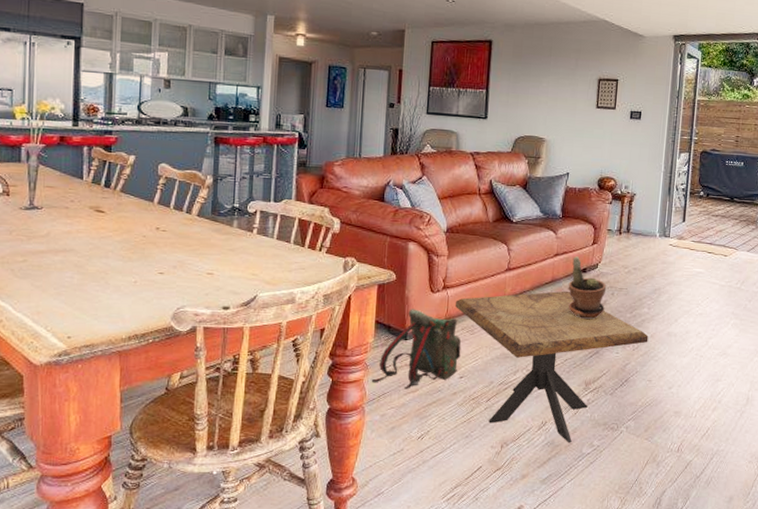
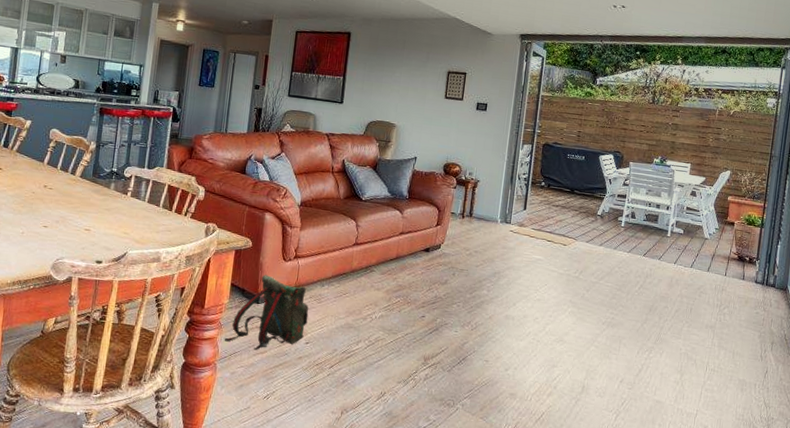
side table: present [456,291,649,443] -> none [305,268,487,416]
potted plant: present [568,256,607,320] -> none [411,236,448,298]

